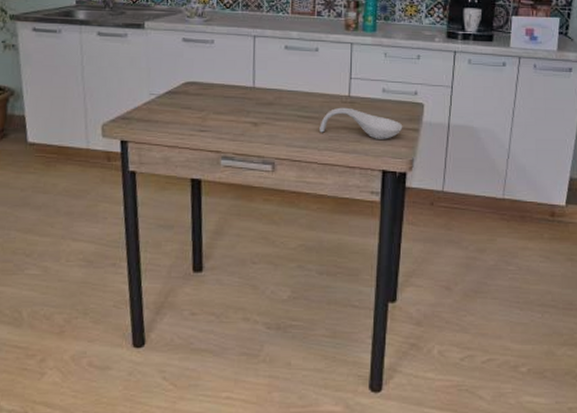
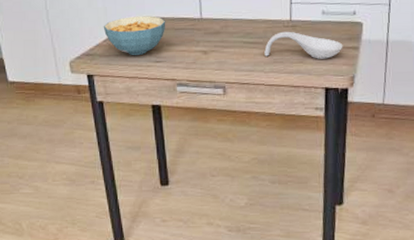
cereal bowl: none [144,80,215,123] -> present [103,16,166,56]

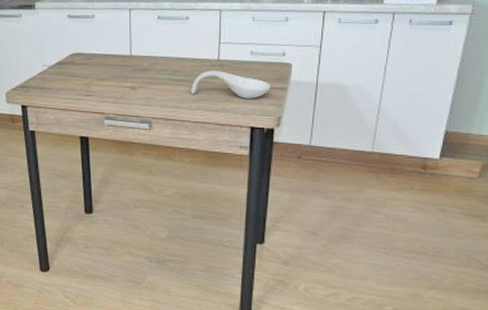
cereal bowl: present [103,16,166,56] -> none [38,52,97,89]

